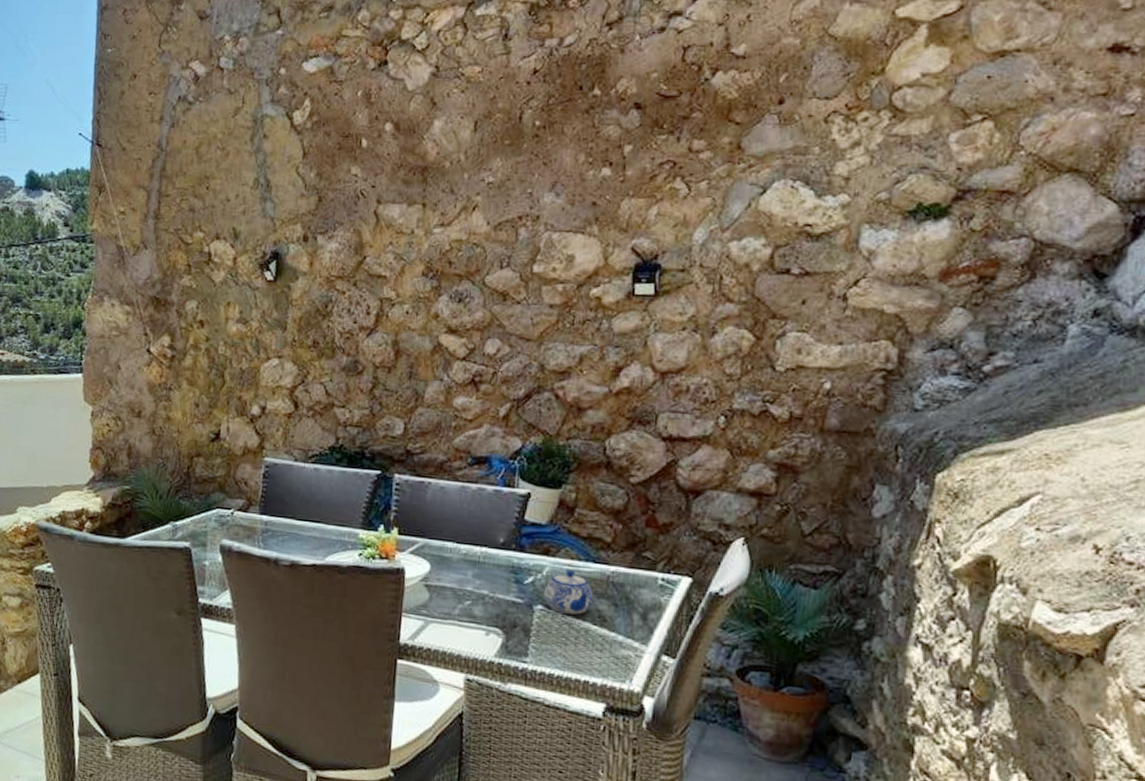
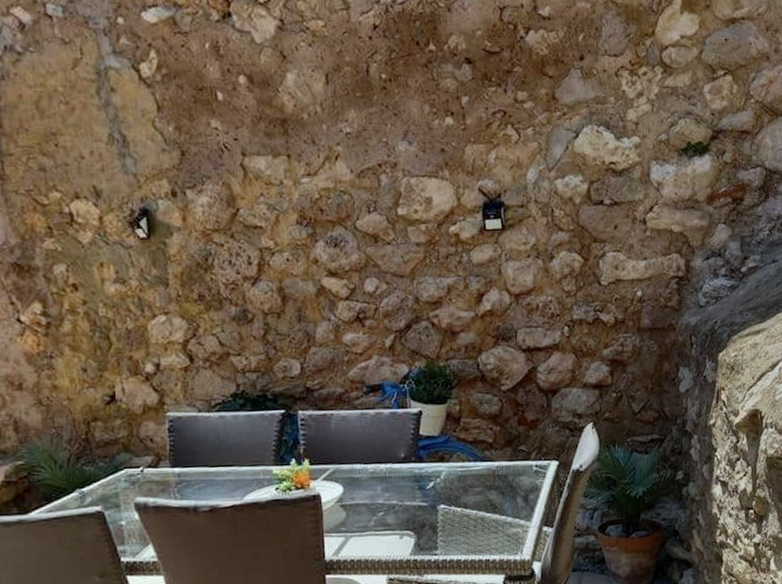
teapot: present [543,569,594,615] -> none [444,470,485,508]

